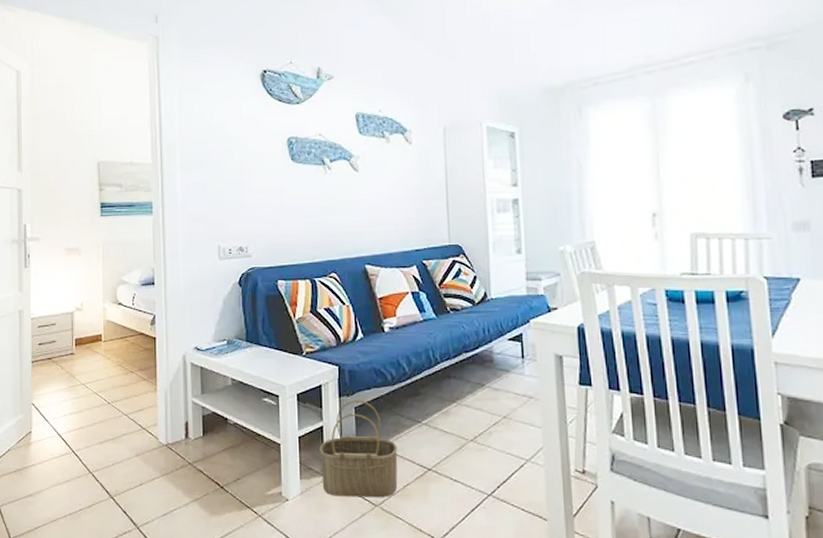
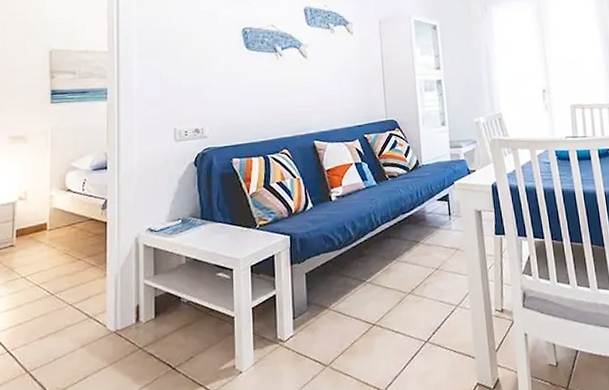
wicker basket: present [319,400,398,498] -> none [272,266,346,362]

